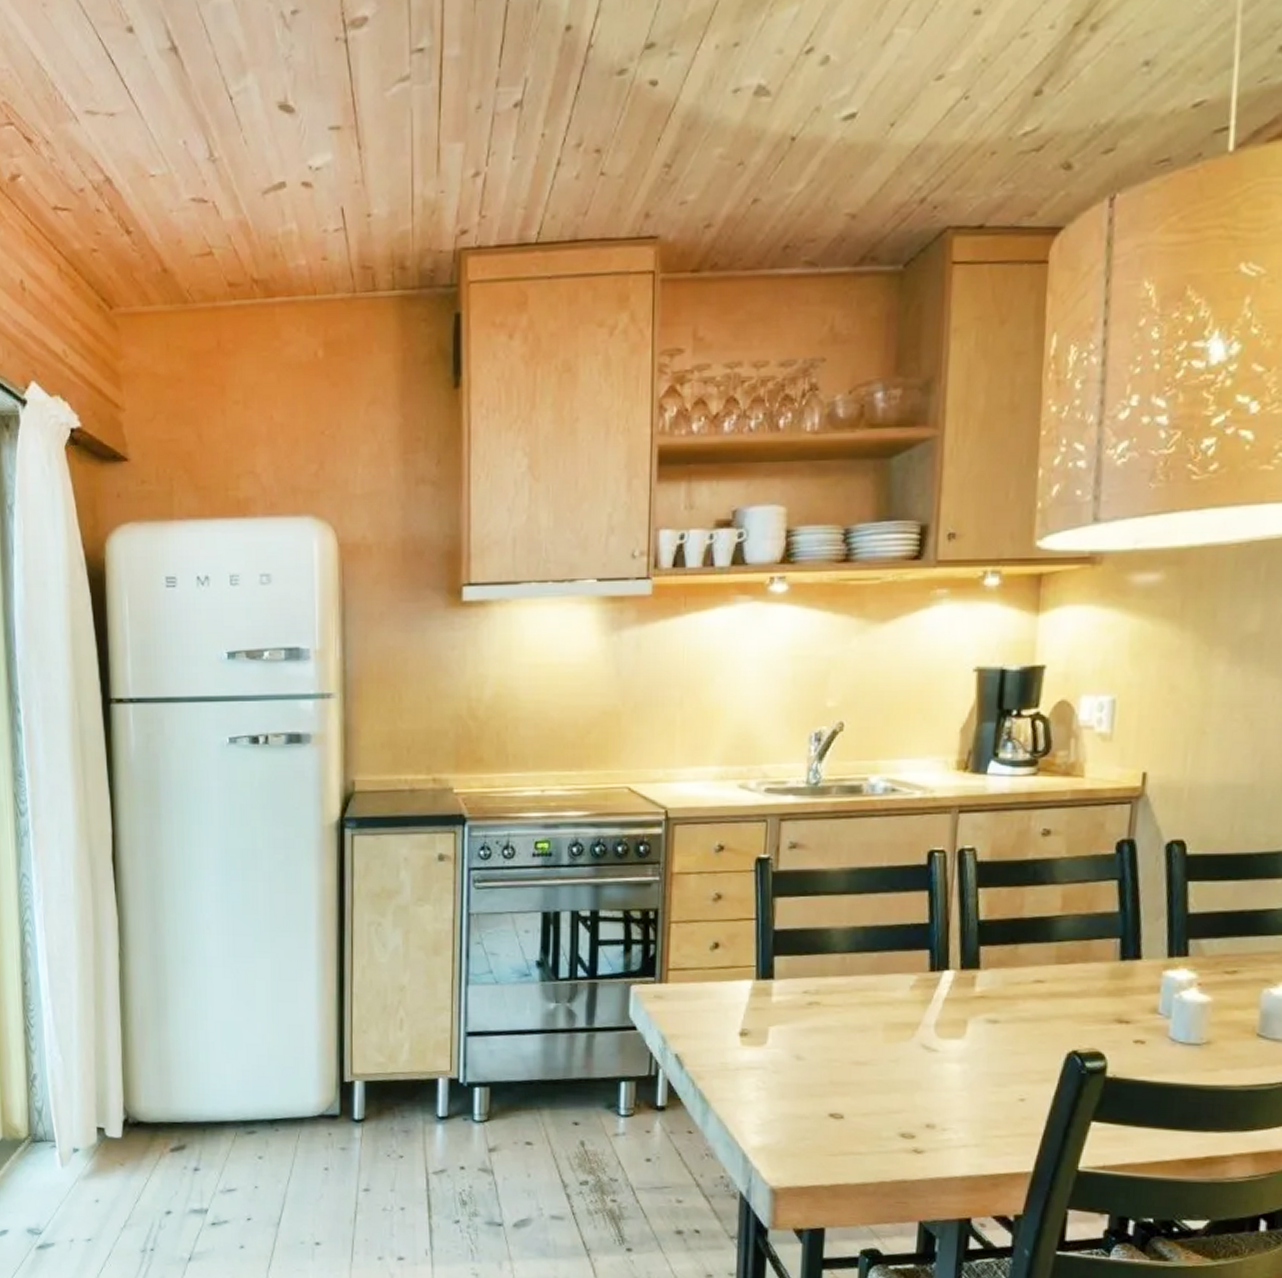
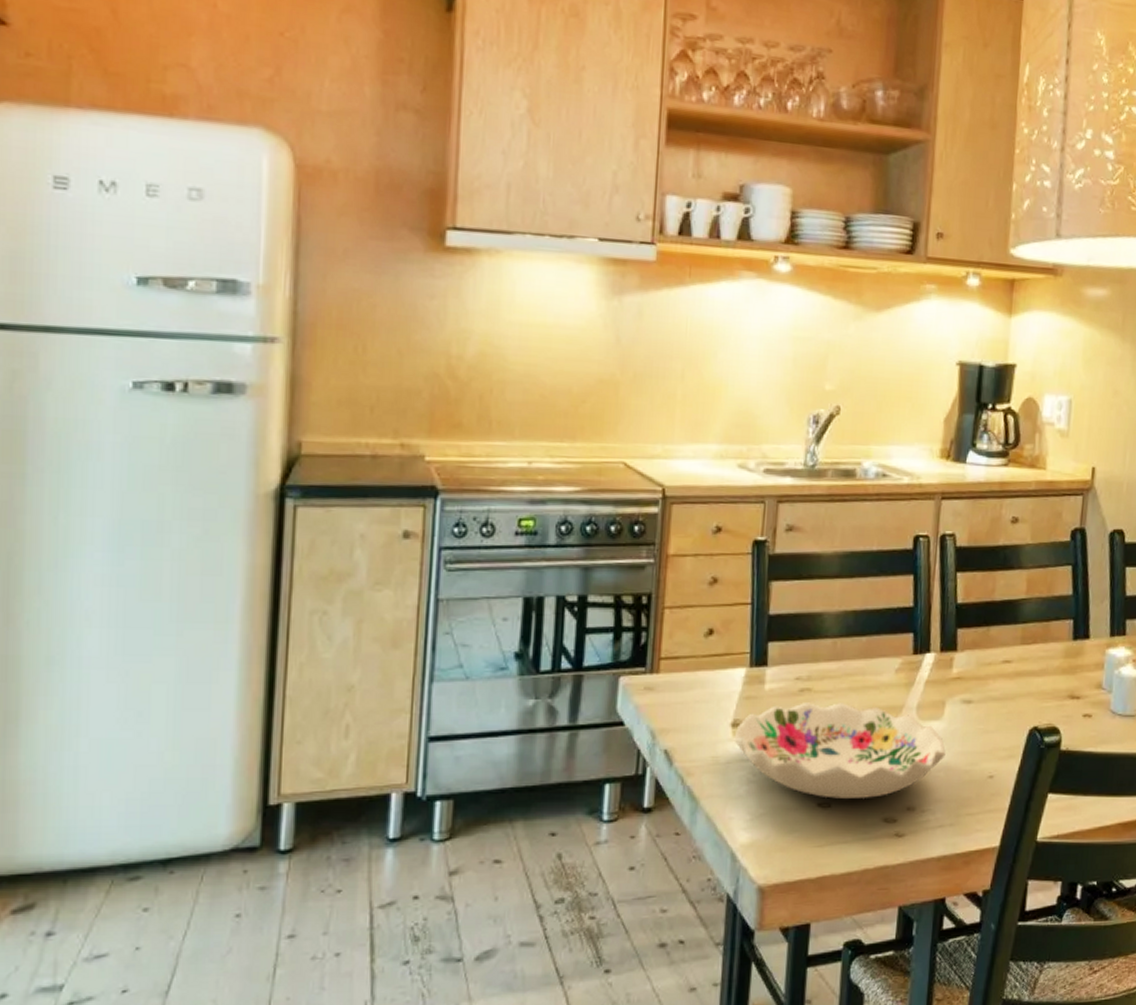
decorative bowl: none [742,1015,969,1113] -> present [734,702,946,799]

